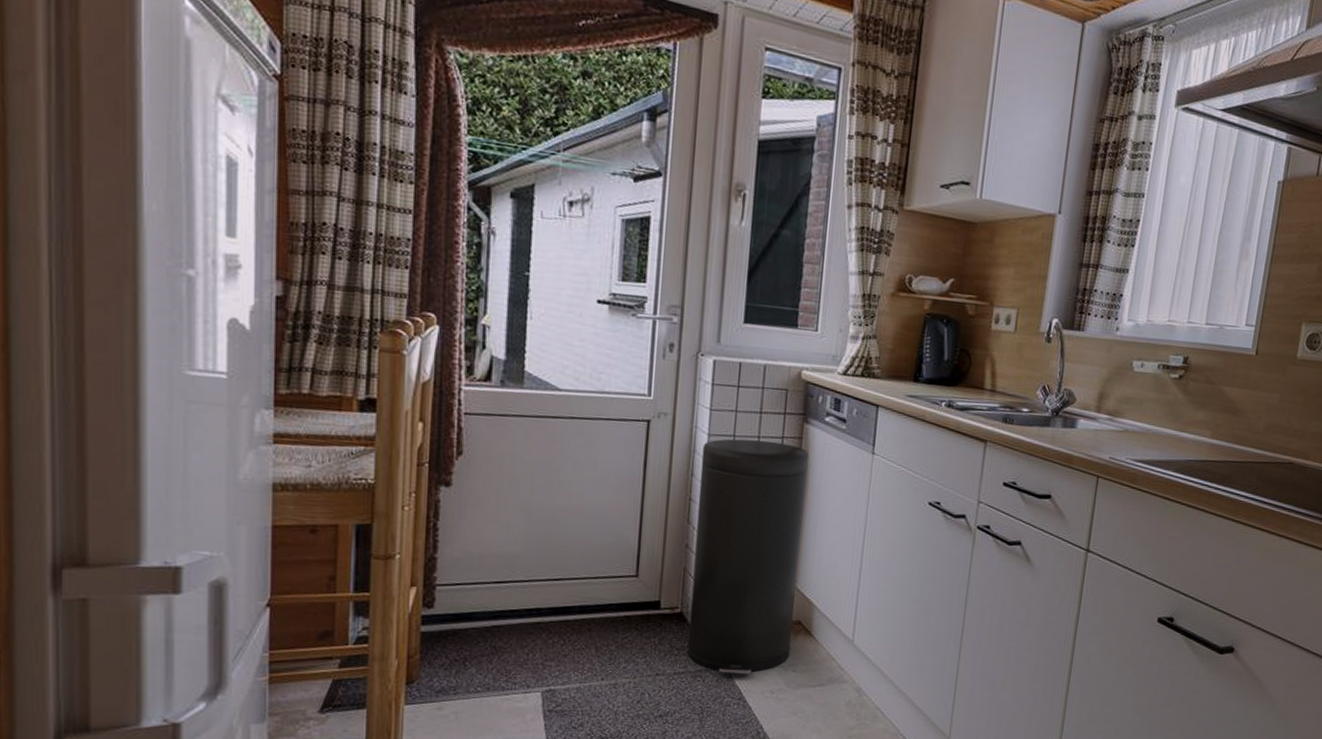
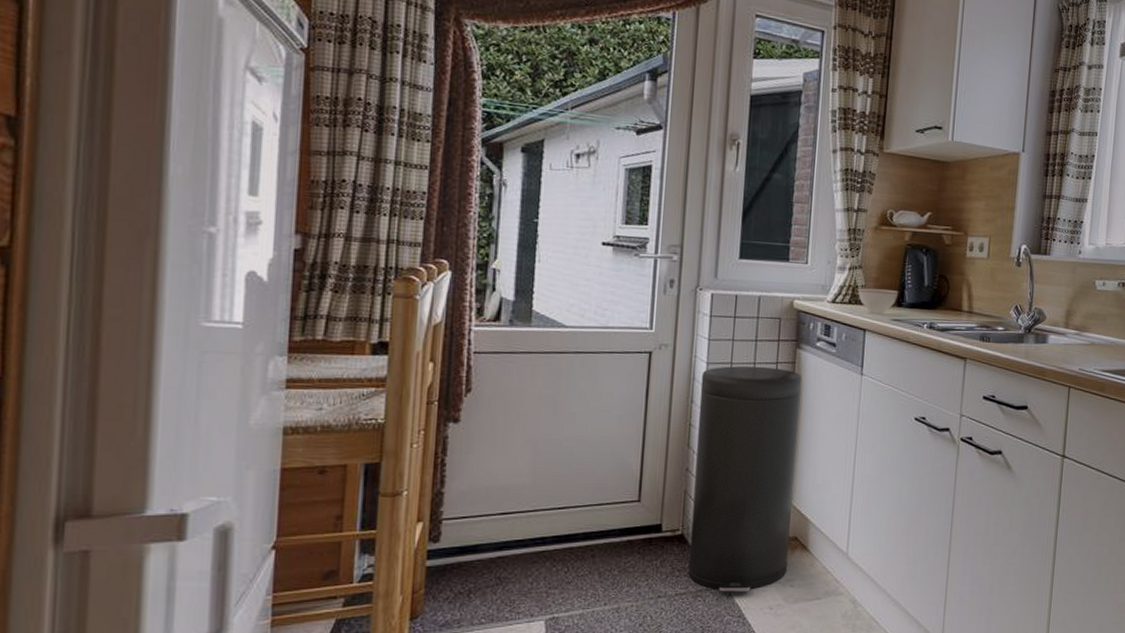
bowl: none [871,360,916,391] -> present [857,288,899,315]

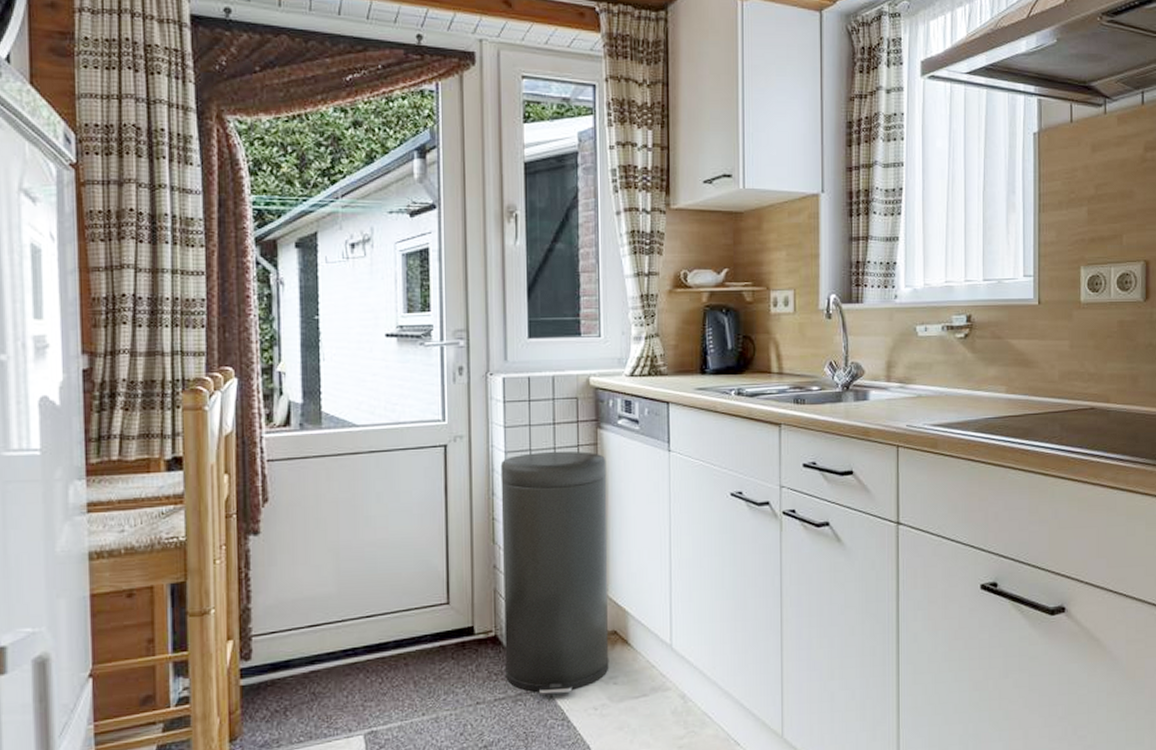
bowl: present [857,288,899,315] -> none [656,356,701,386]

